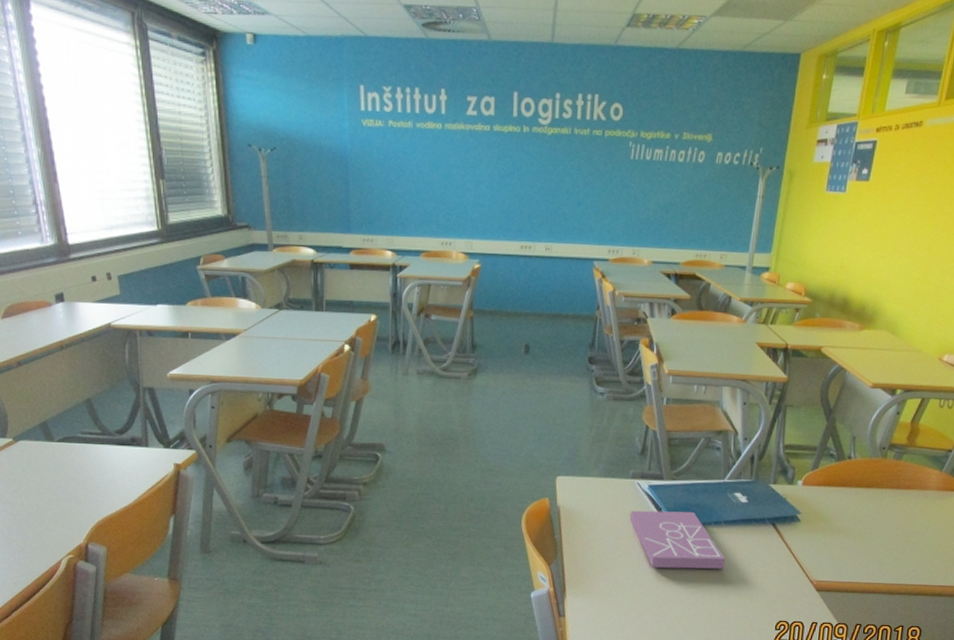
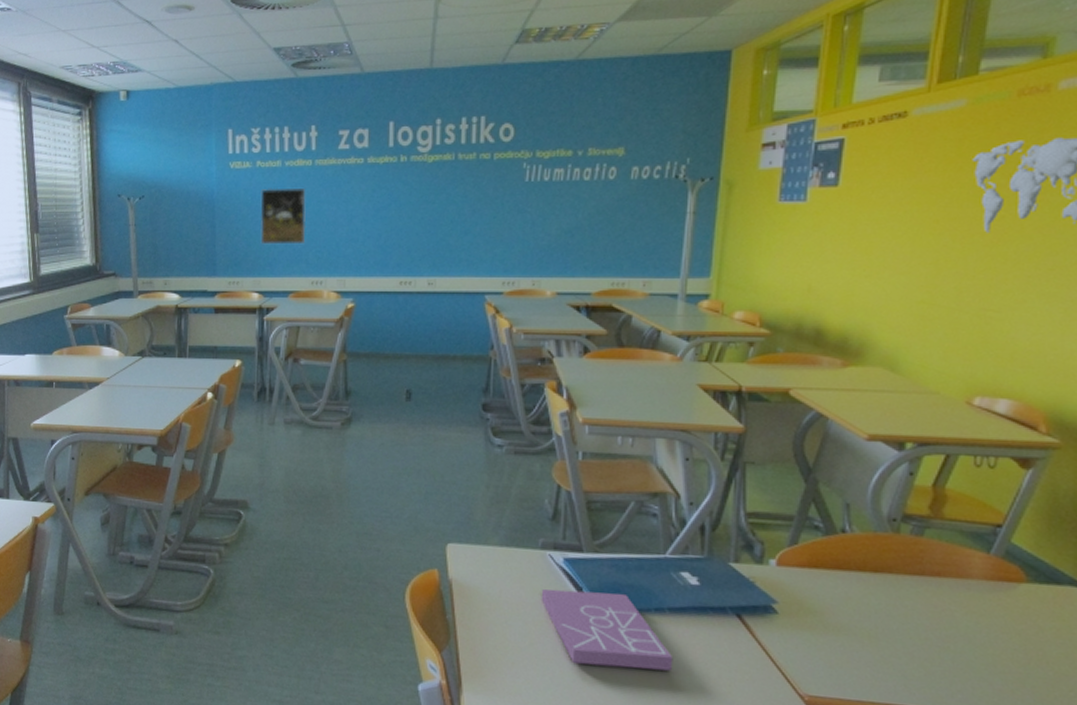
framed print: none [392,148,437,205] -> present [260,188,306,245]

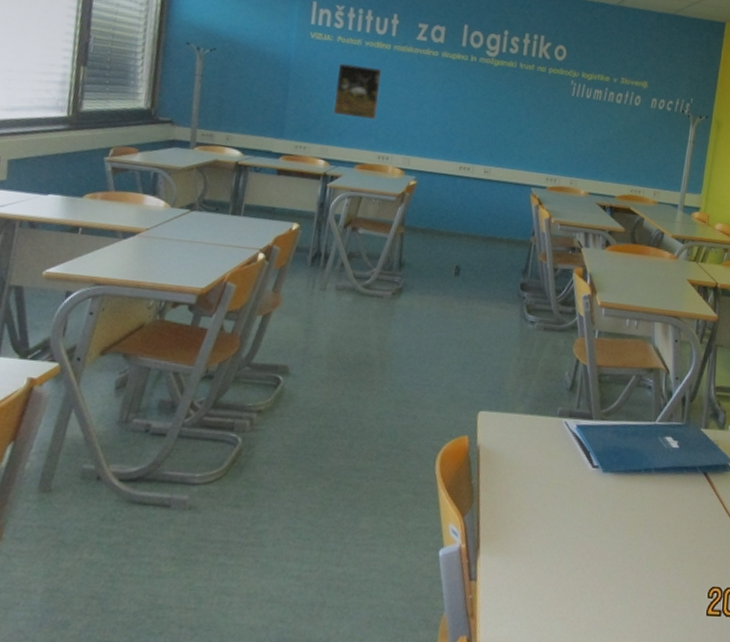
book: present [541,589,674,671] -> none [555,453,656,524]

